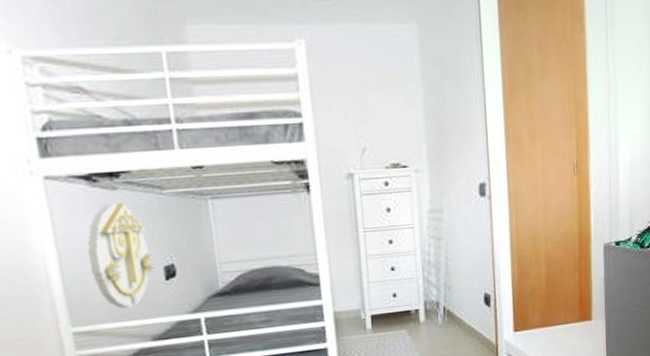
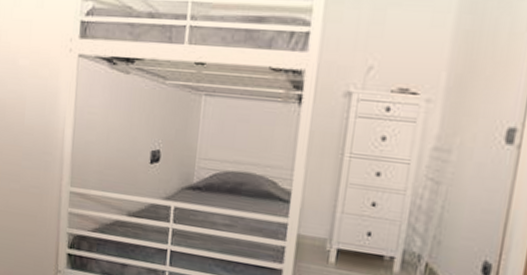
wall decoration: present [87,203,154,309] -> none [94,86,144,182]

